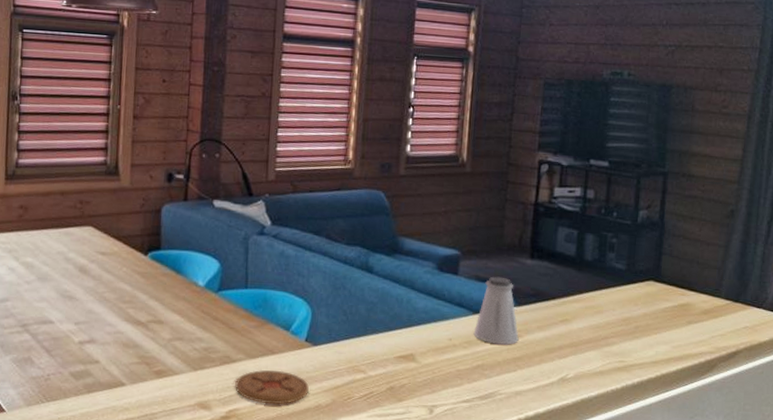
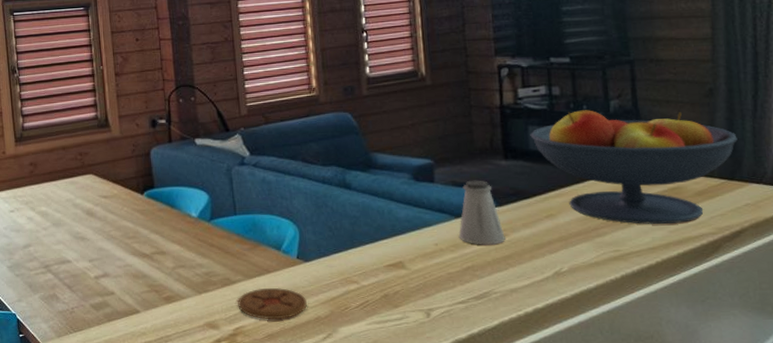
fruit bowl: none [559,216,748,340] -> present [530,110,738,224]

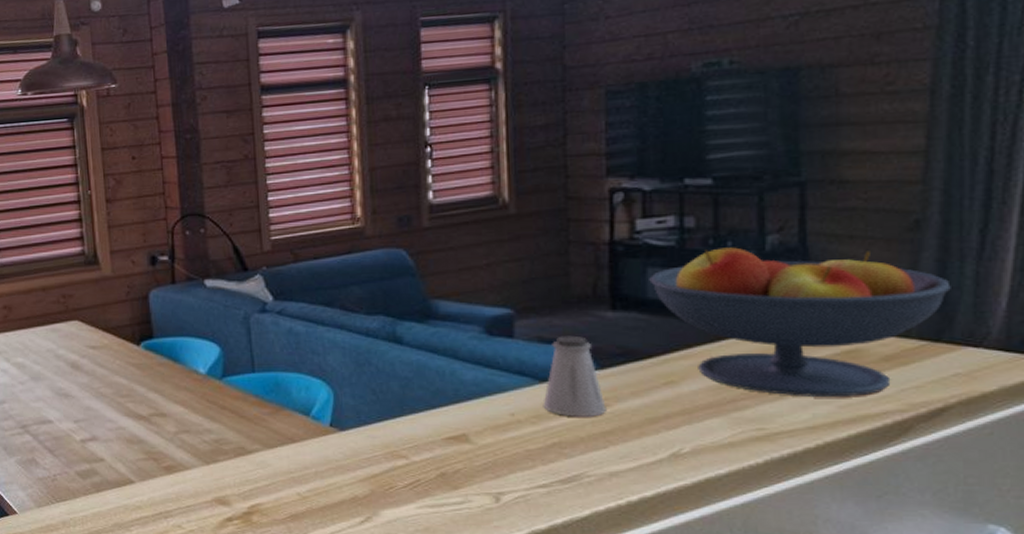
coaster: present [237,287,307,320] -> none [253,459,341,498]

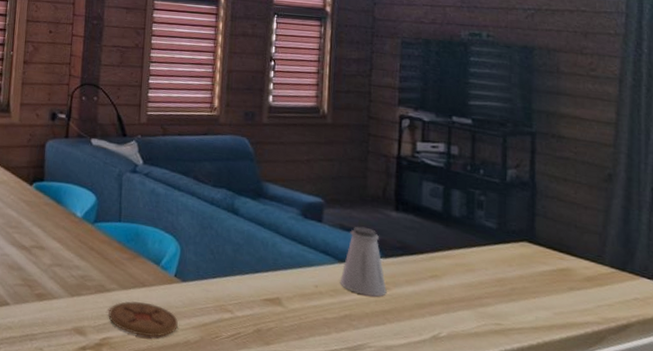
coaster: none [253,459,341,498] -> present [107,301,178,337]
fruit bowl: present [649,247,951,396] -> none [424,174,632,307]

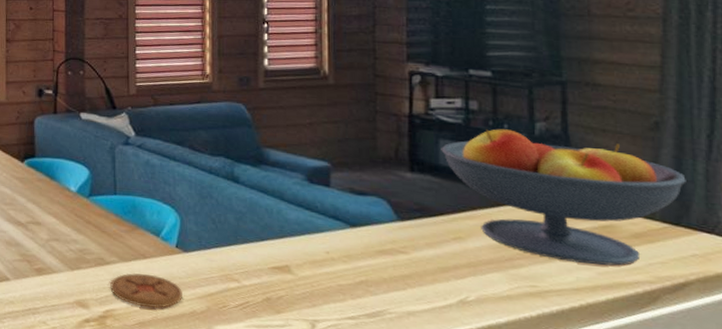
saltshaker: present [339,226,387,297] -> none [353,189,405,261]
fruit bowl: none [424,174,632,307] -> present [441,129,686,266]

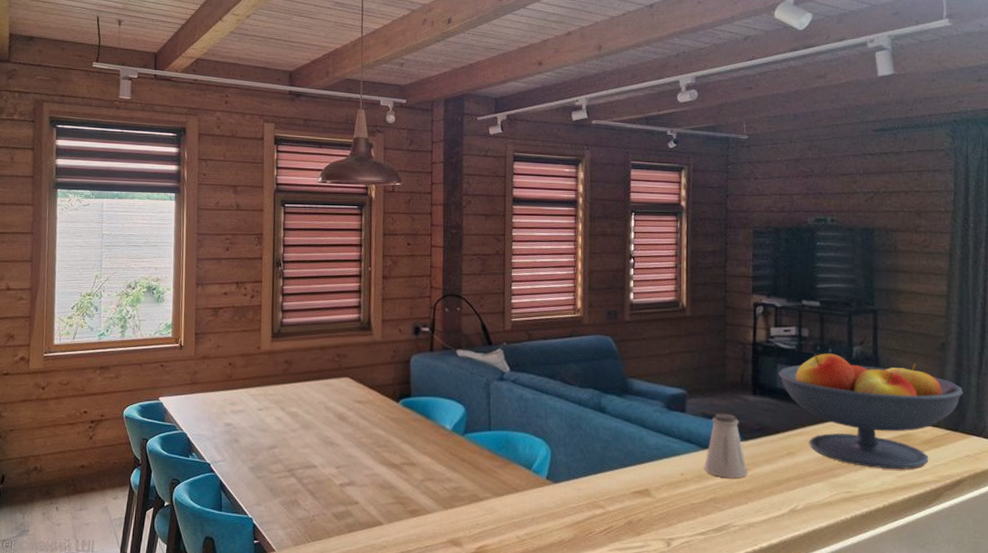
coaster: present [109,273,182,308] -> none [482,507,552,541]
saltshaker: none [353,189,405,261] -> present [704,413,747,478]

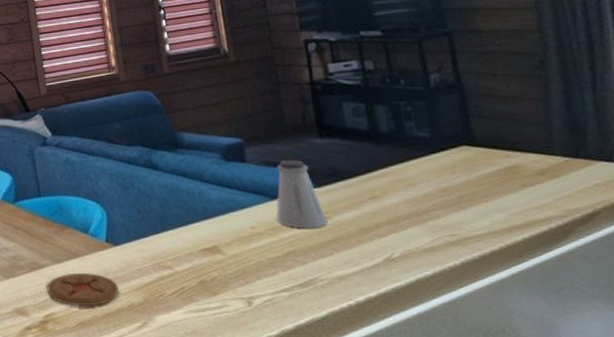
coaster: none [482,507,552,541] -> present [46,272,119,307]
fruit bowl: present [778,353,963,469] -> none [345,84,578,206]

